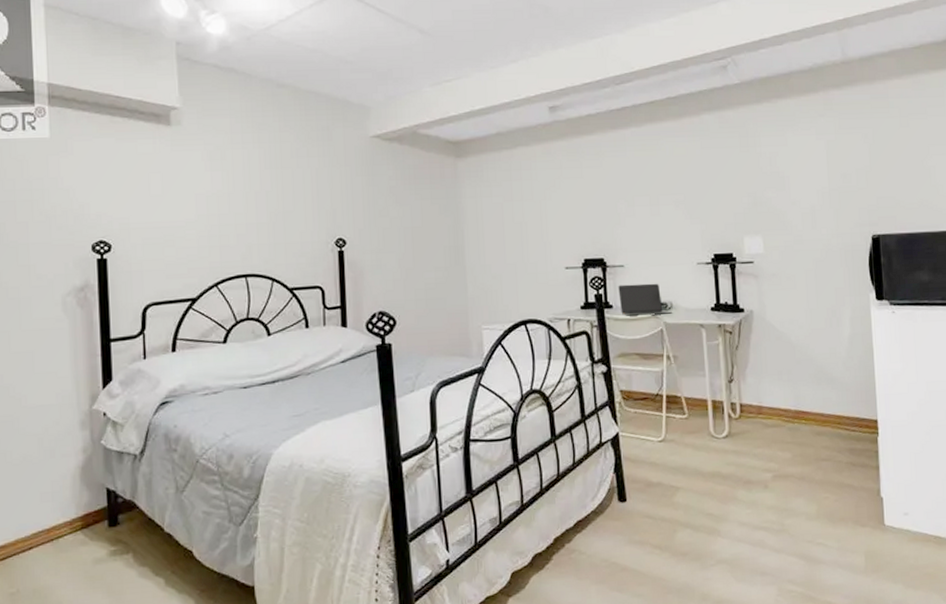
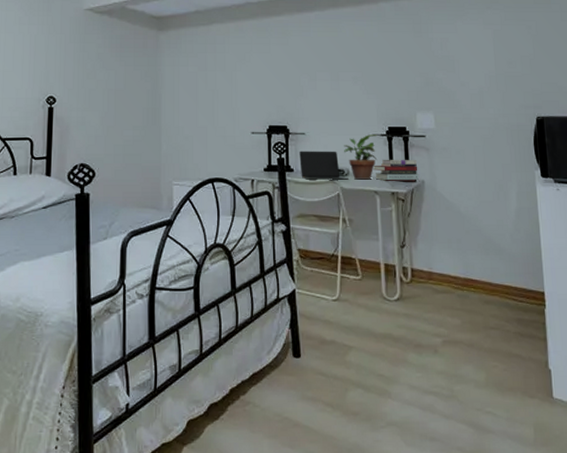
potted plant: none [666,263,702,313] -> present [344,135,377,180]
books: none [698,288,747,314] -> present [373,159,419,182]

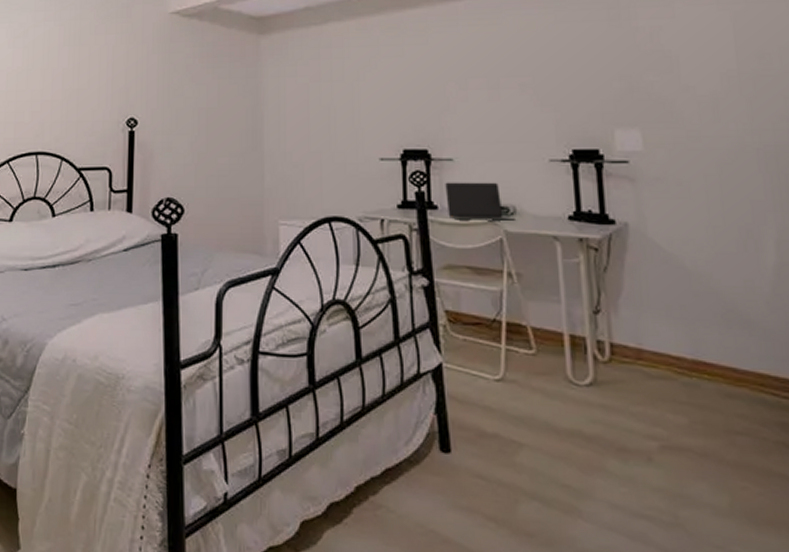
potted plant: present [344,135,377,180] -> none [508,160,556,221]
books: present [373,159,419,182] -> none [551,193,619,225]

